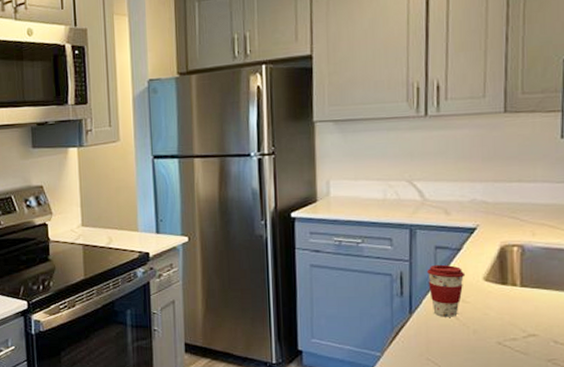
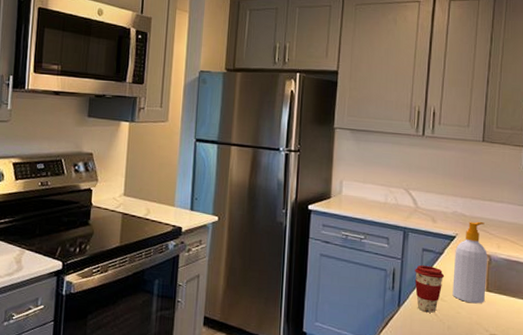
soap bottle: none [476,207,521,302] -> present [452,221,488,304]

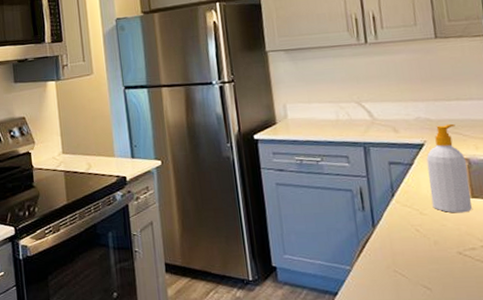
coffee cup: present [414,265,445,313] -> none [383,179,420,230]

